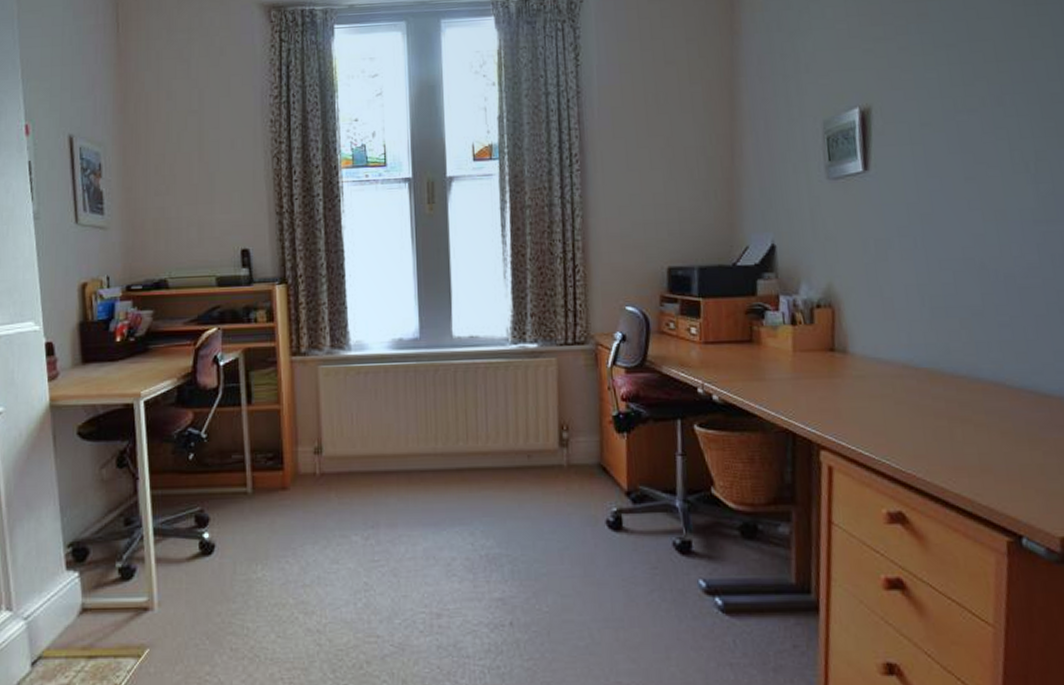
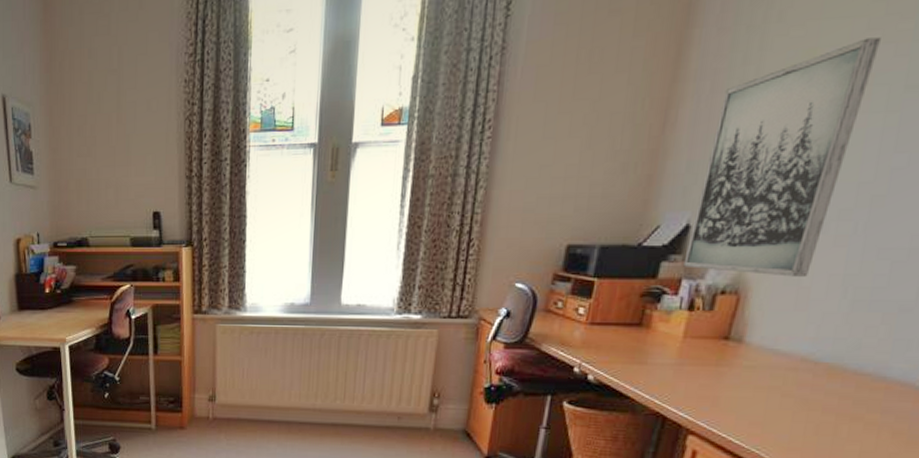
wall art: none [776,85,892,289] -> present [683,37,881,277]

